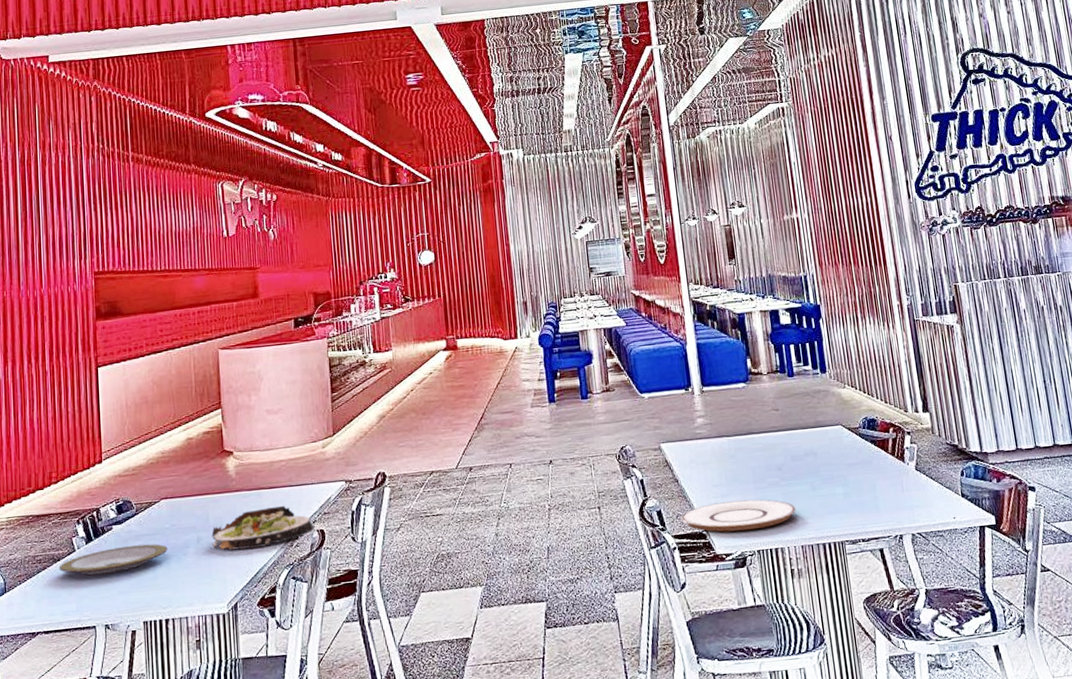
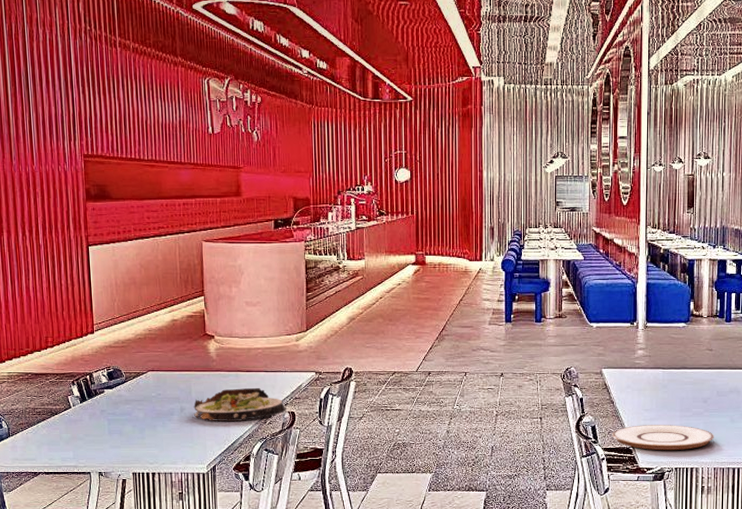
plate: present [59,544,168,576] -> none [56,408,154,430]

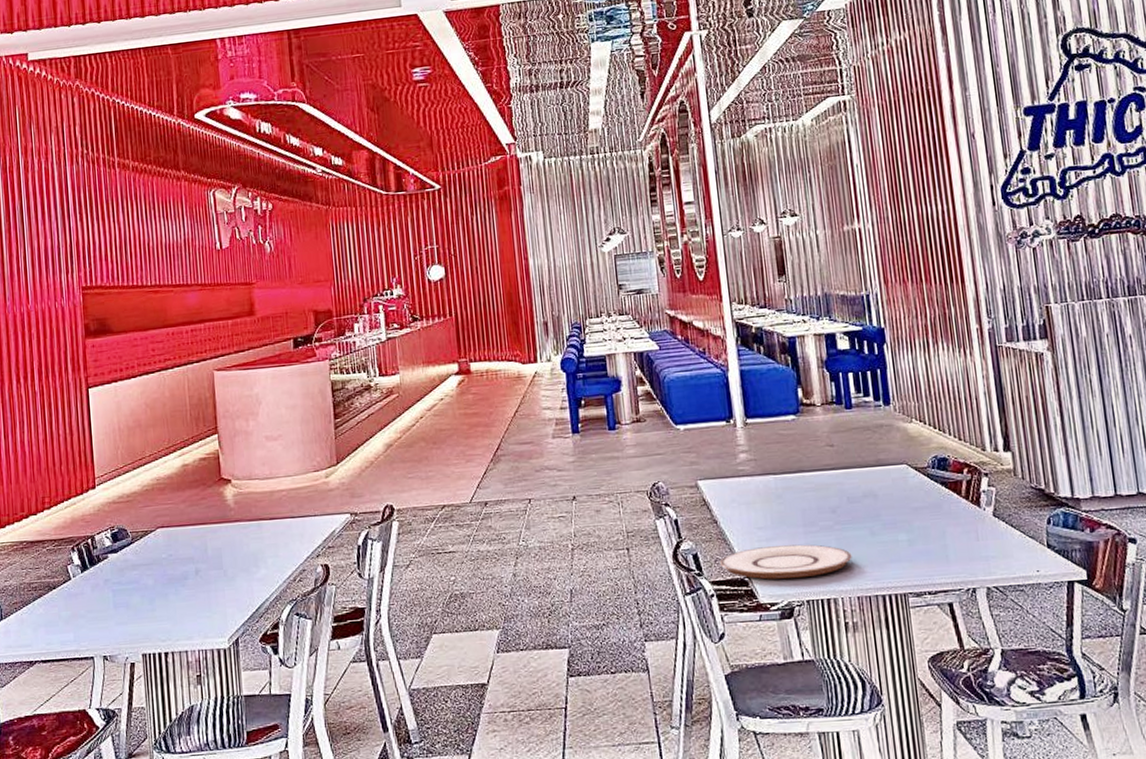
salad plate: present [194,387,287,422] -> none [210,537,319,583]

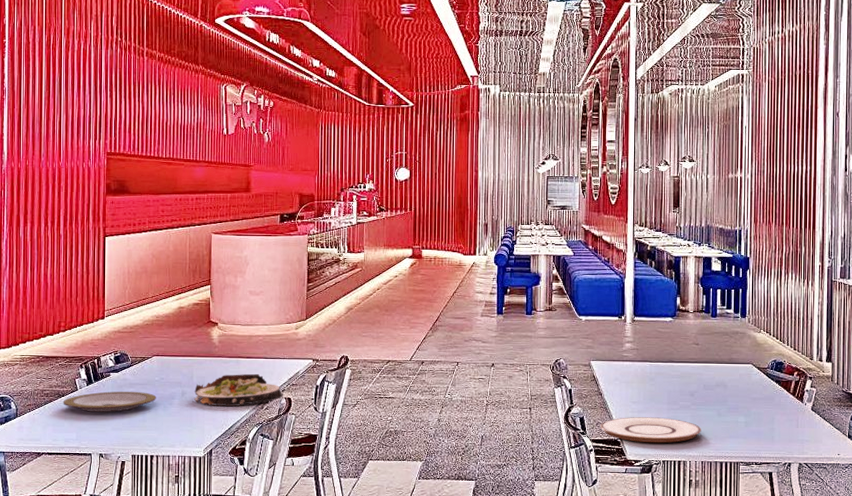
plate: none [54,574,166,605] -> present [63,391,156,412]
salad plate: none [210,537,319,583] -> present [194,373,283,407]

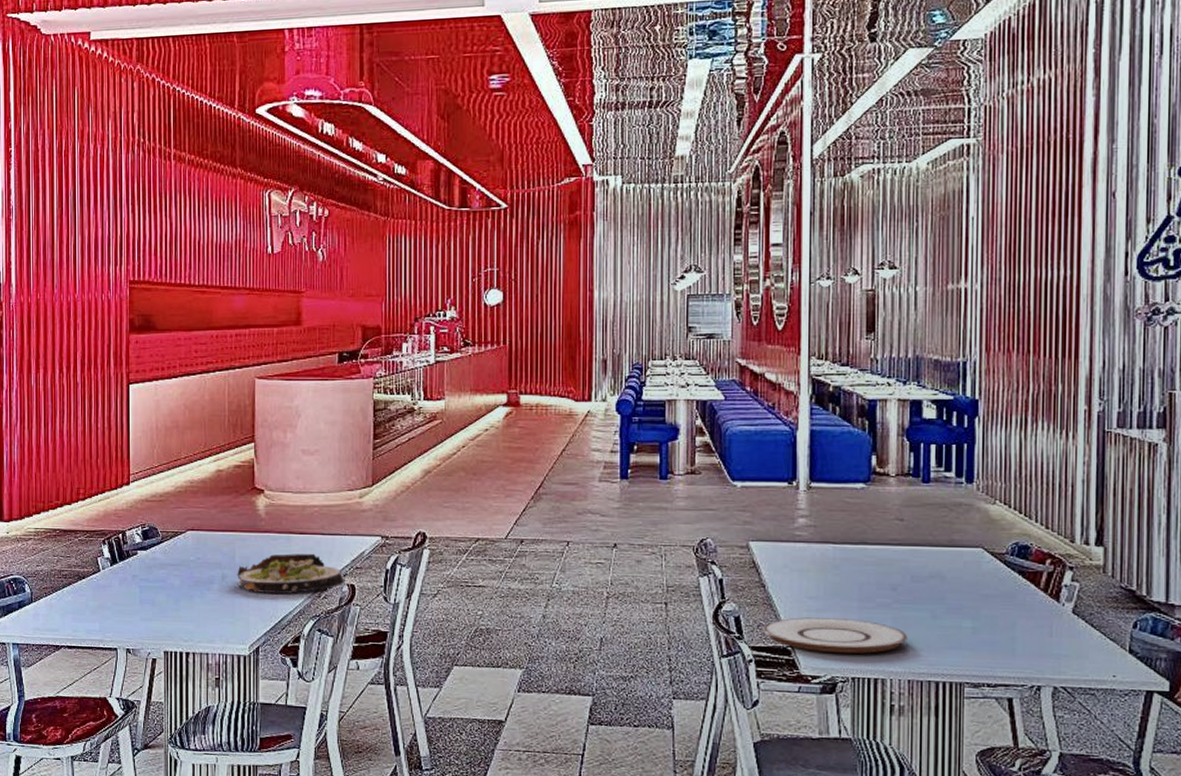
plate: present [63,391,156,412] -> none [83,573,192,599]

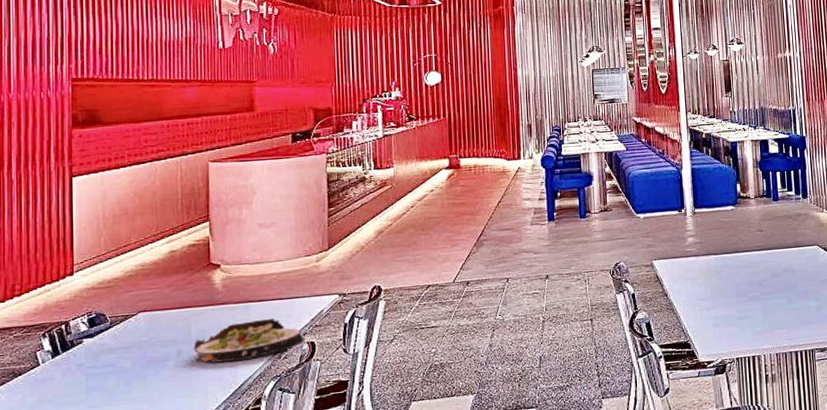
plate: present [762,617,908,654] -> none [667,312,773,342]

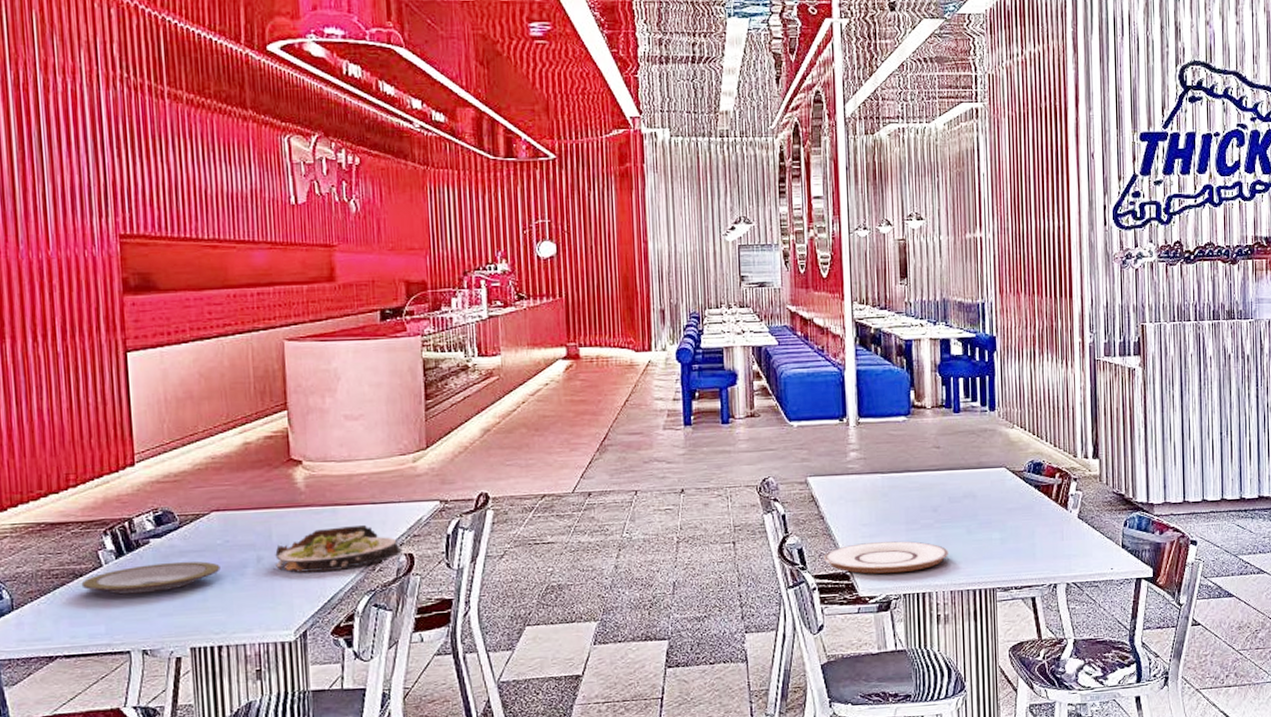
plate: none [20,357,145,390] -> present [81,561,220,595]
plate: none [667,312,773,342] -> present [823,541,949,574]

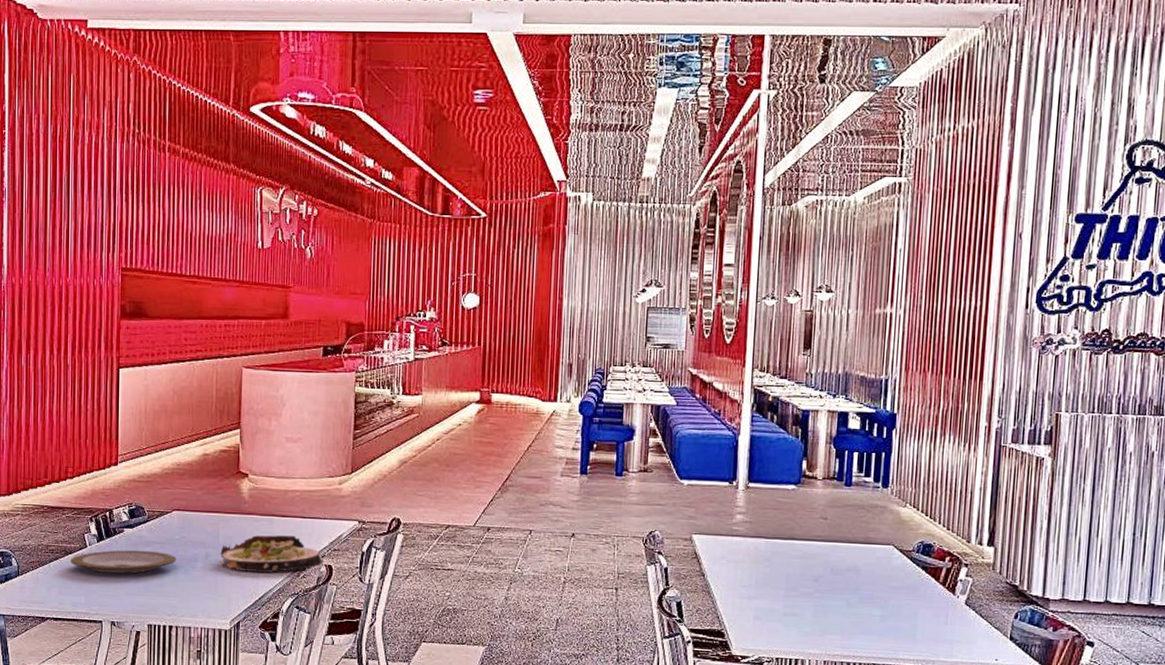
plate: present [823,541,949,574] -> none [700,603,826,637]

